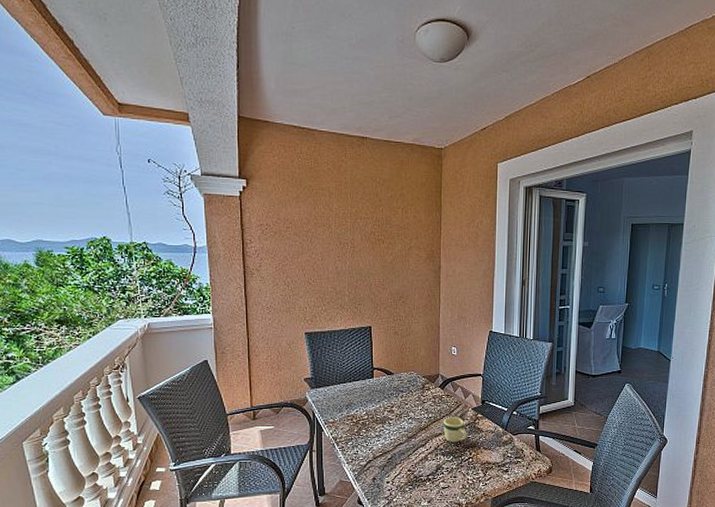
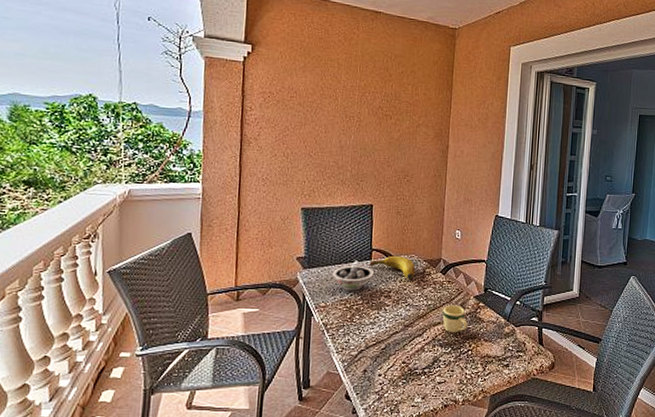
bowl: none [327,379,376,408] -> present [321,260,374,292]
banana: none [371,373,415,395] -> present [369,255,416,280]

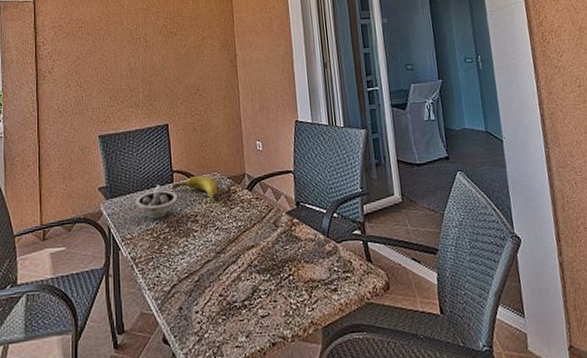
mug: present [442,305,468,333] -> none [255,223,284,257]

